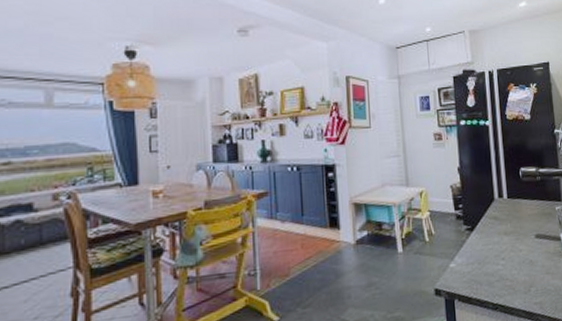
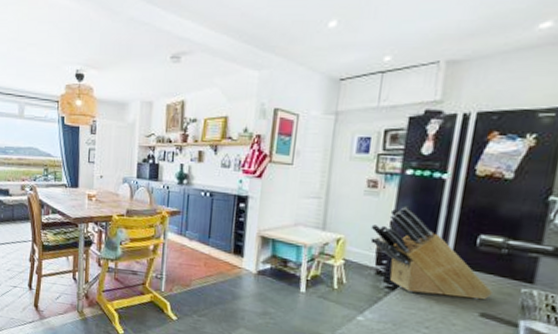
knife block: none [444,152,540,229] -> present [370,206,494,300]

